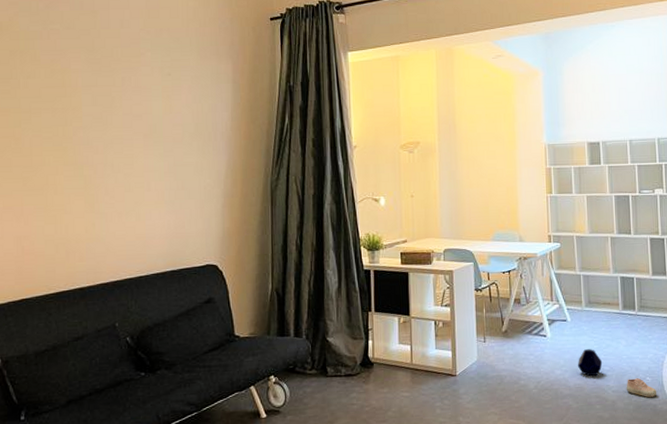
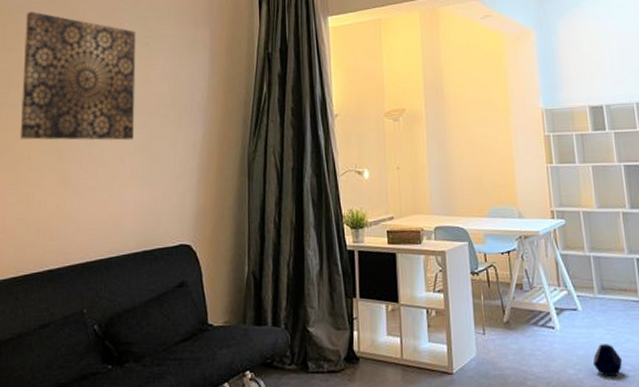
wall art: none [43,38,160,168] -> present [20,12,136,141]

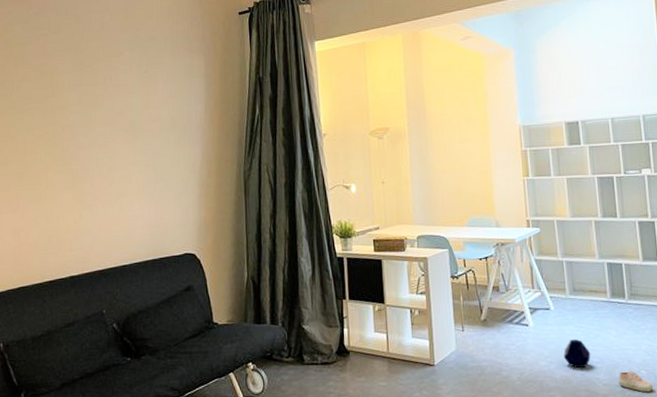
wall art: present [20,12,136,141] -> none [34,43,139,162]

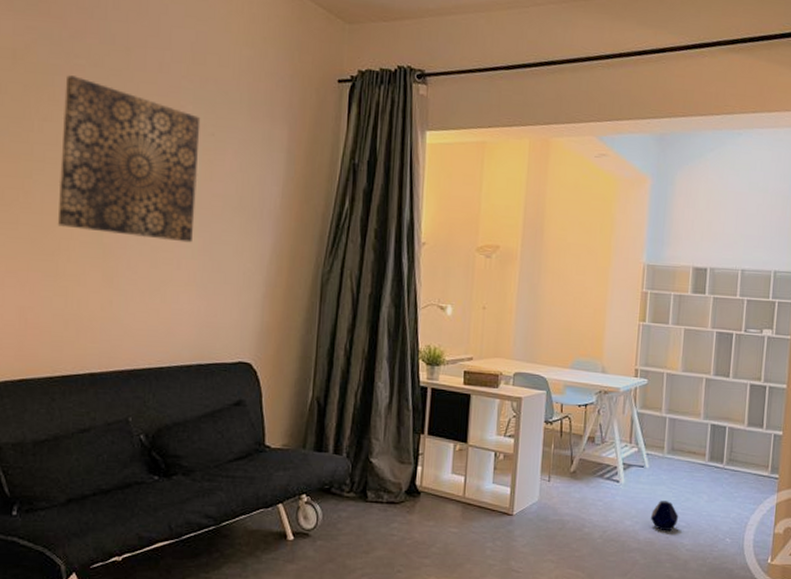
wall art: none [34,43,139,162] -> present [57,75,201,243]
shoe: present [618,371,654,392] -> none [701,538,736,560]

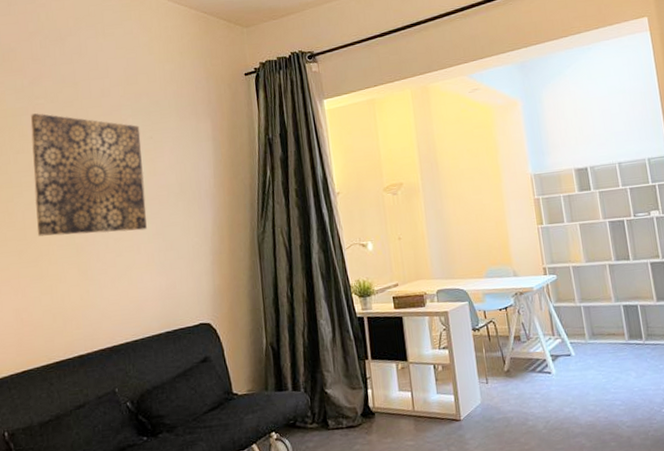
speaker: present [650,501,679,532] -> none [586,383,614,413]

